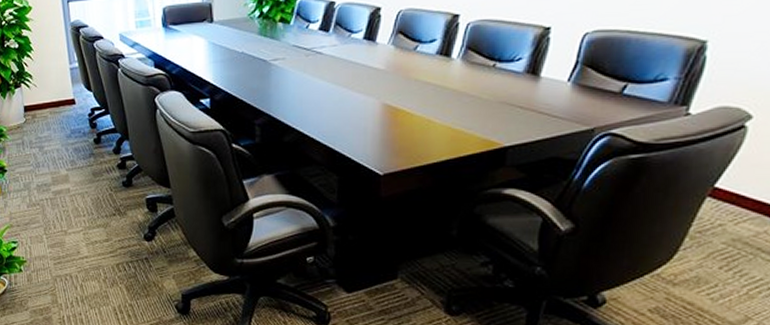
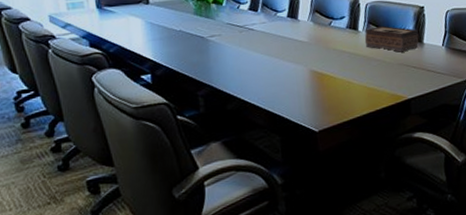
tissue box: none [457,53,535,87] -> present [364,26,419,52]

